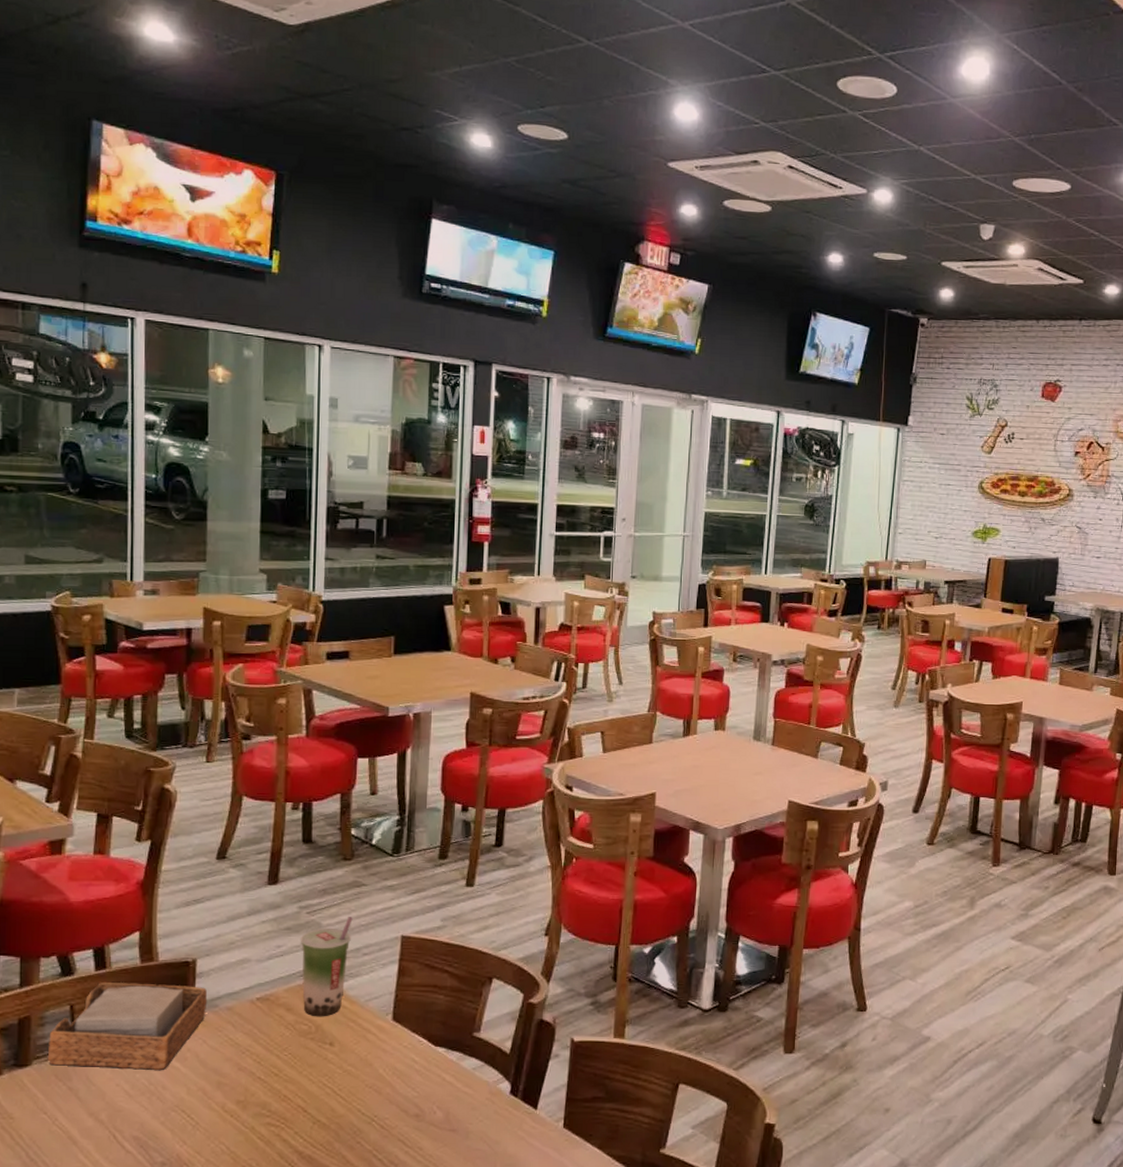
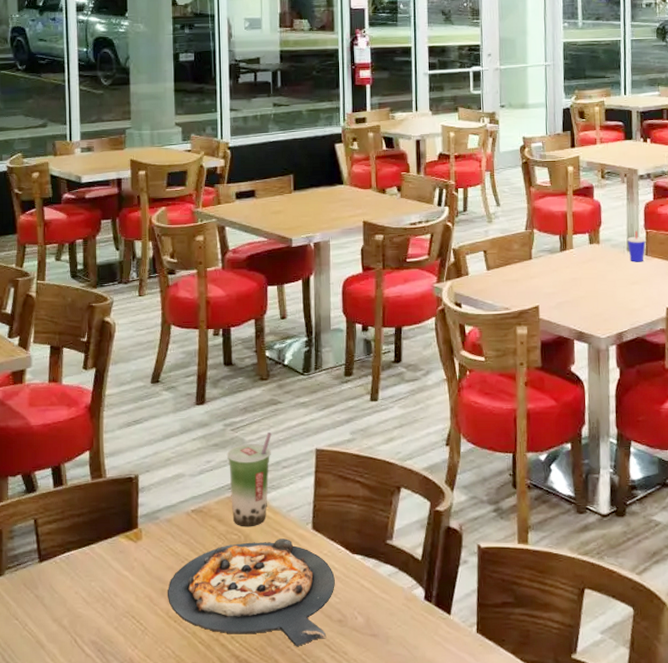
napkin holder: present [47,983,208,1071] -> none [17,498,150,579]
pizza: none [224,1029,414,1141] -> present [168,538,335,646]
beverage cup: none [754,719,774,752] -> present [627,230,646,262]

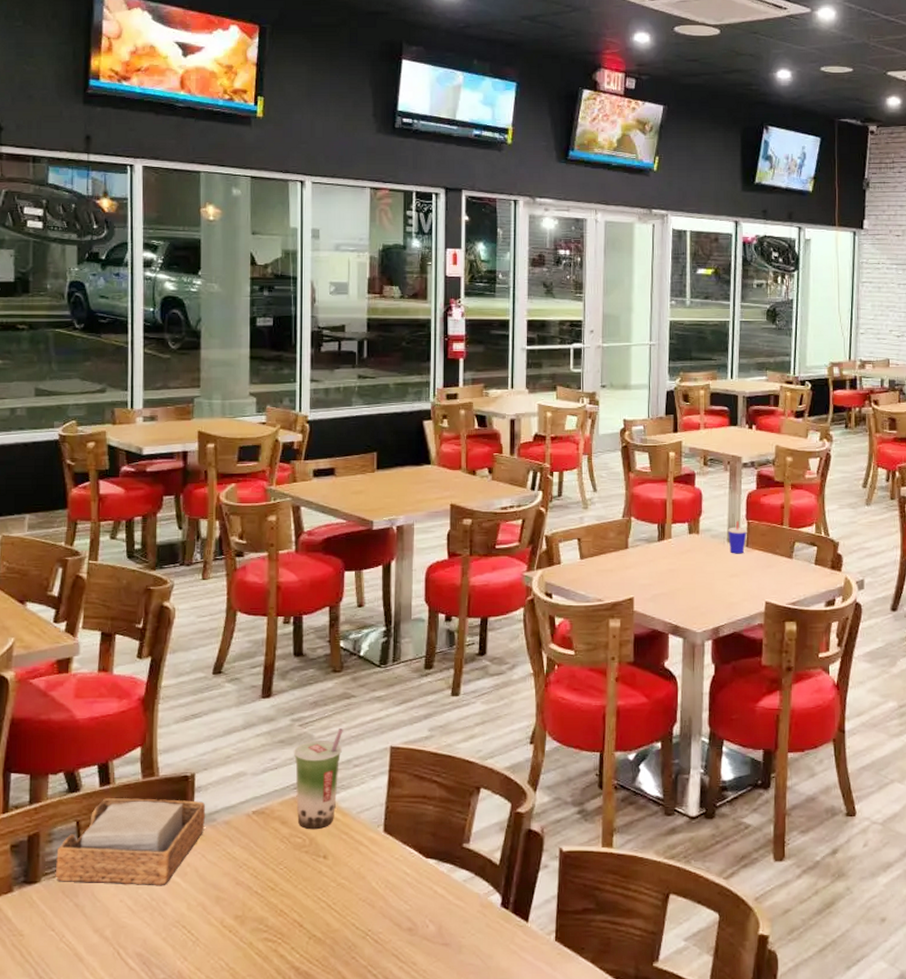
napkin holder: none [17,498,150,579] -> present [55,798,206,886]
pizza: present [168,538,335,646] -> none [223,842,406,957]

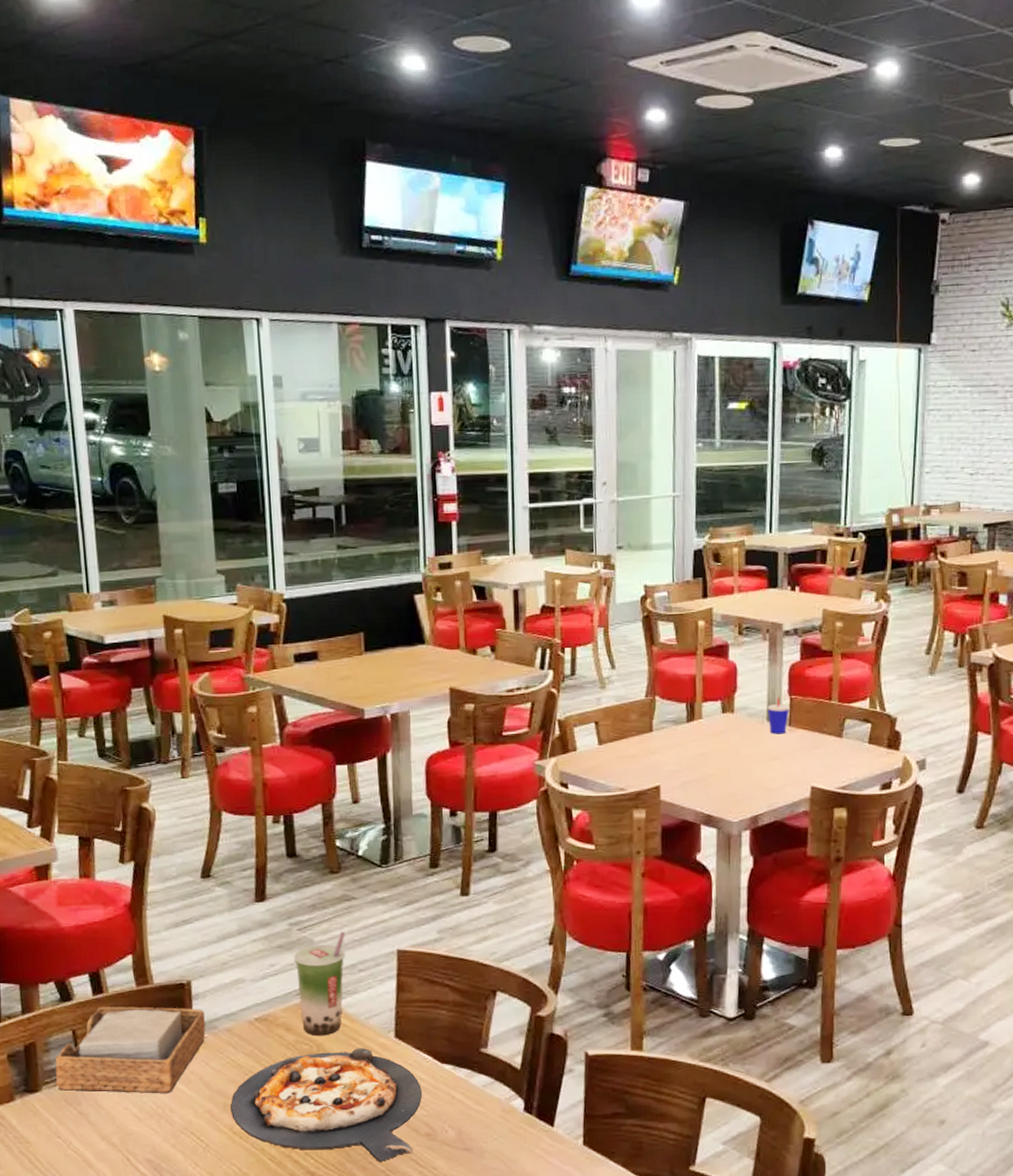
pizza: none [223,842,406,957] -> present [231,1048,422,1162]

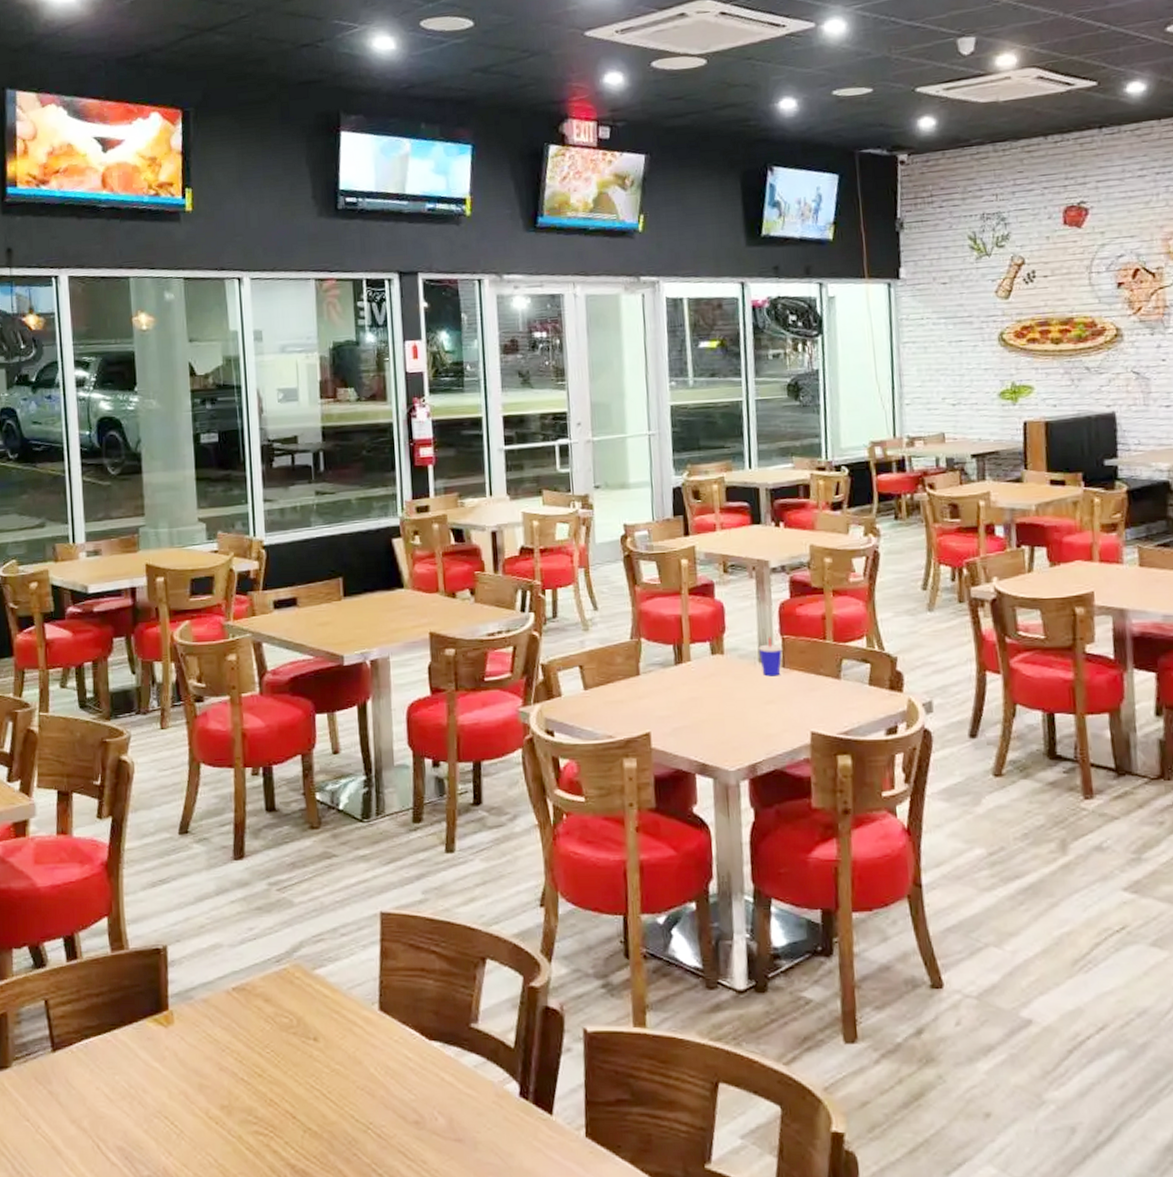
napkin holder: present [55,1006,206,1094] -> none [26,974,182,1072]
pizza: present [231,1048,422,1162] -> none [206,1022,409,1153]
beverage cup: present [293,932,345,1036] -> none [272,893,326,1008]

